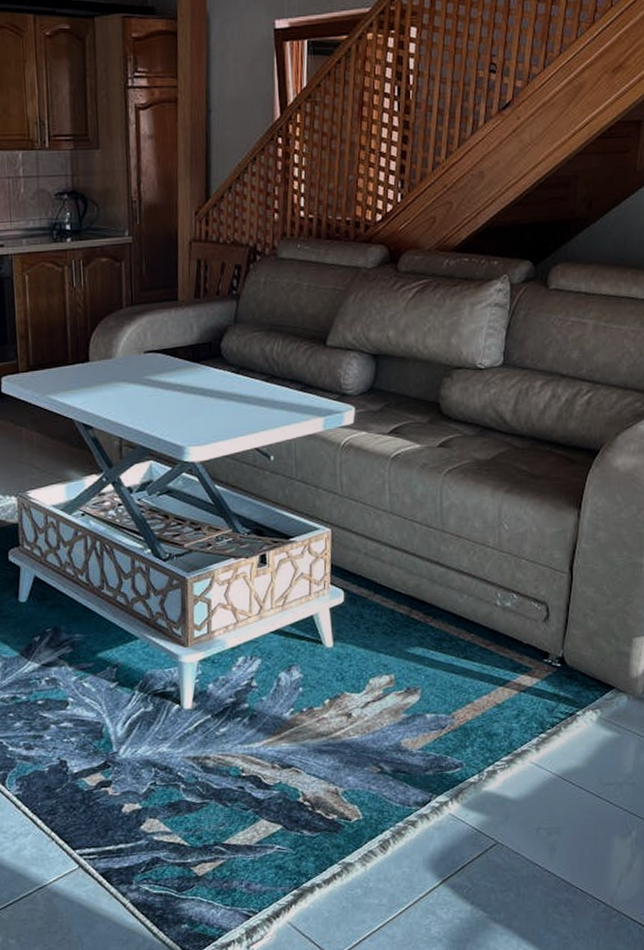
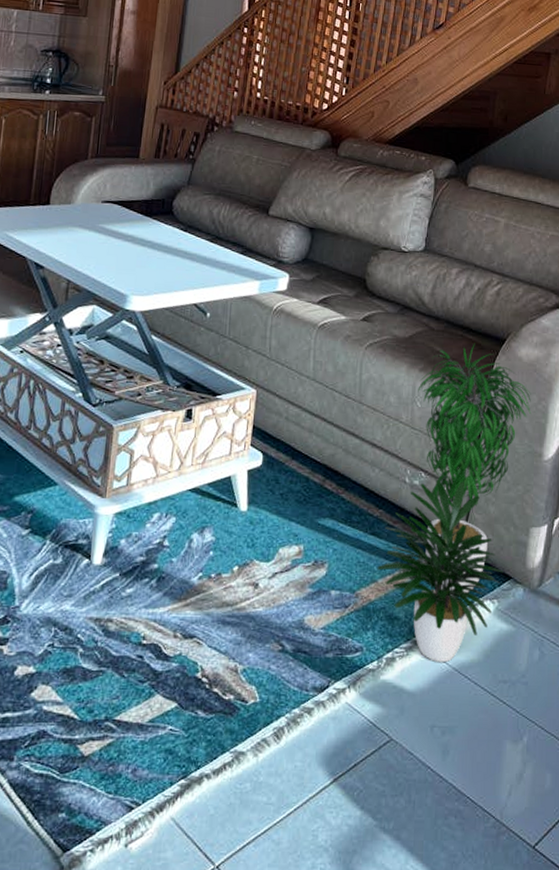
potted plant: none [472,457,630,772] -> present [377,343,531,663]

